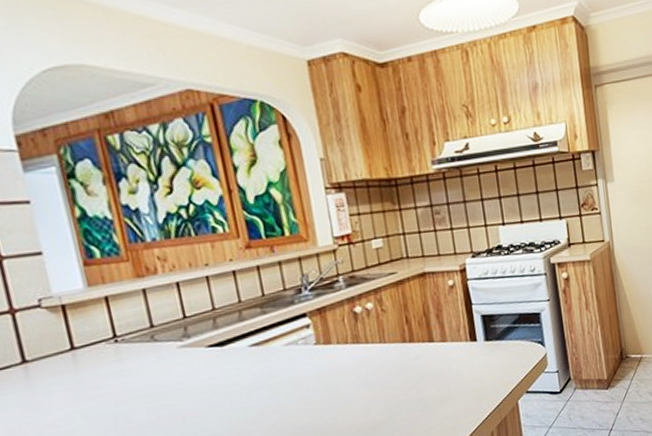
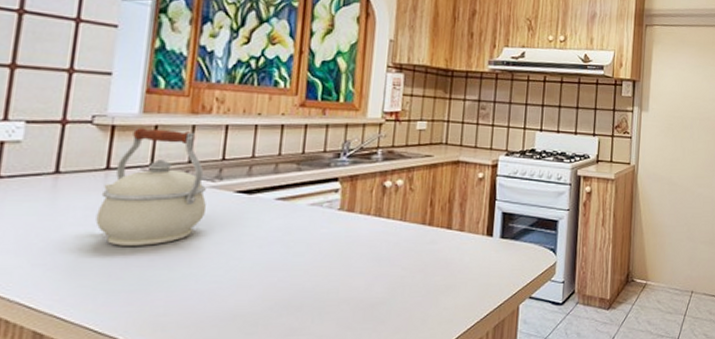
kettle: none [75,296,184,420] -> present [95,128,208,246]

